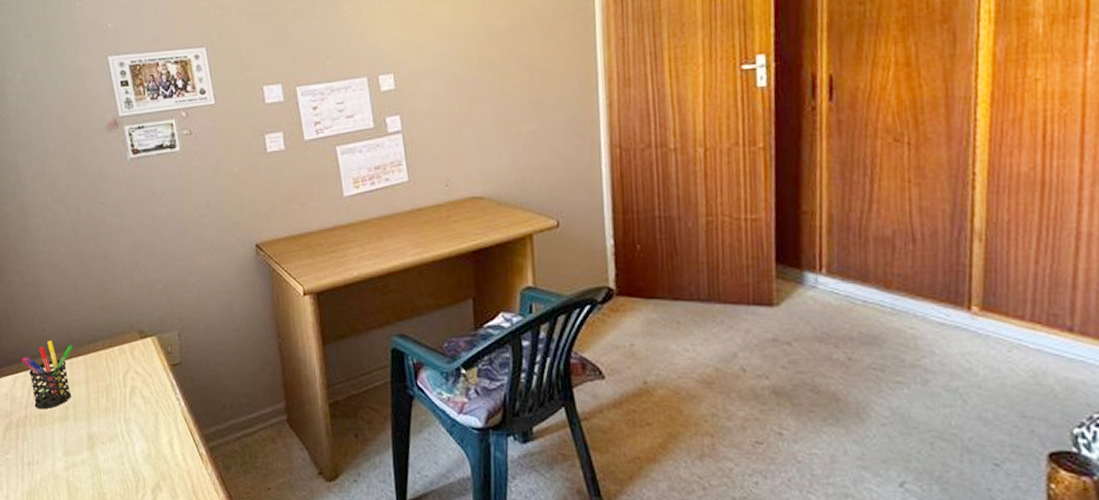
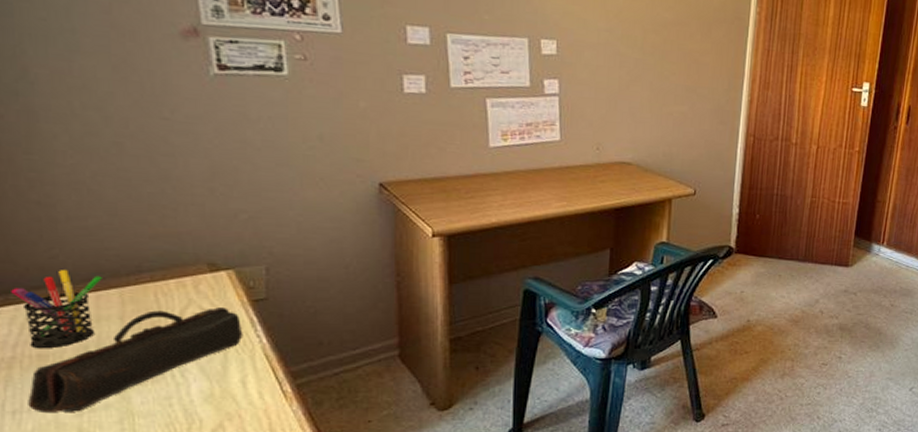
pencil case: none [36,372,167,467] -> present [28,307,243,414]

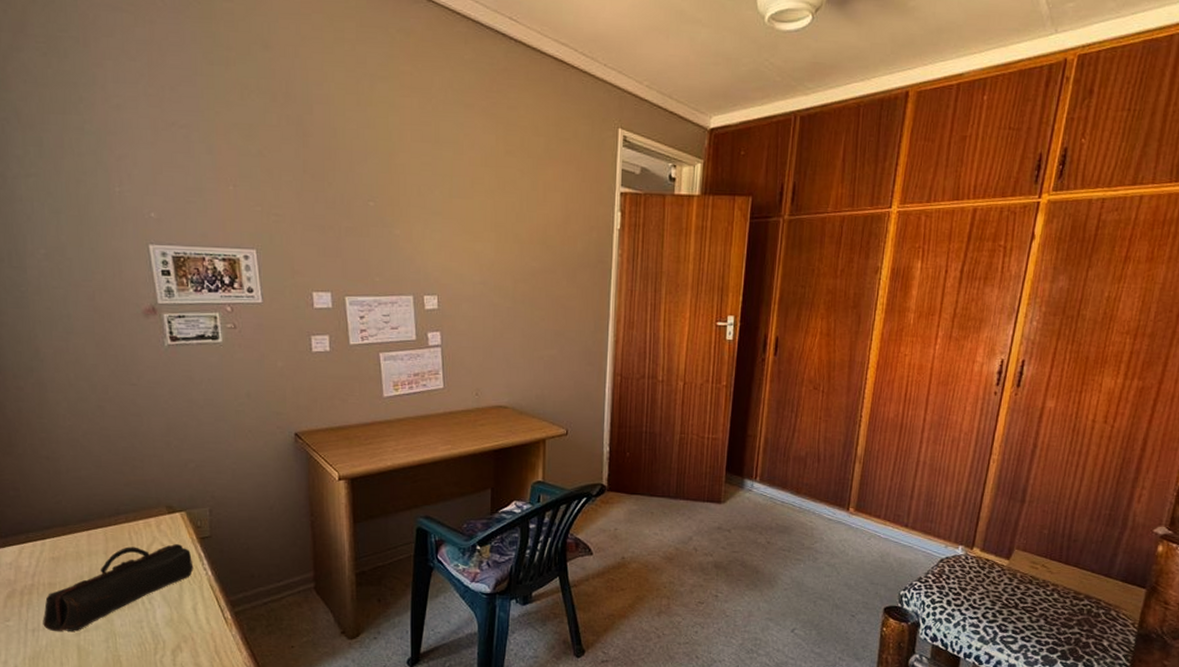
pen holder: present [11,270,102,349] -> none [30,513,92,578]

